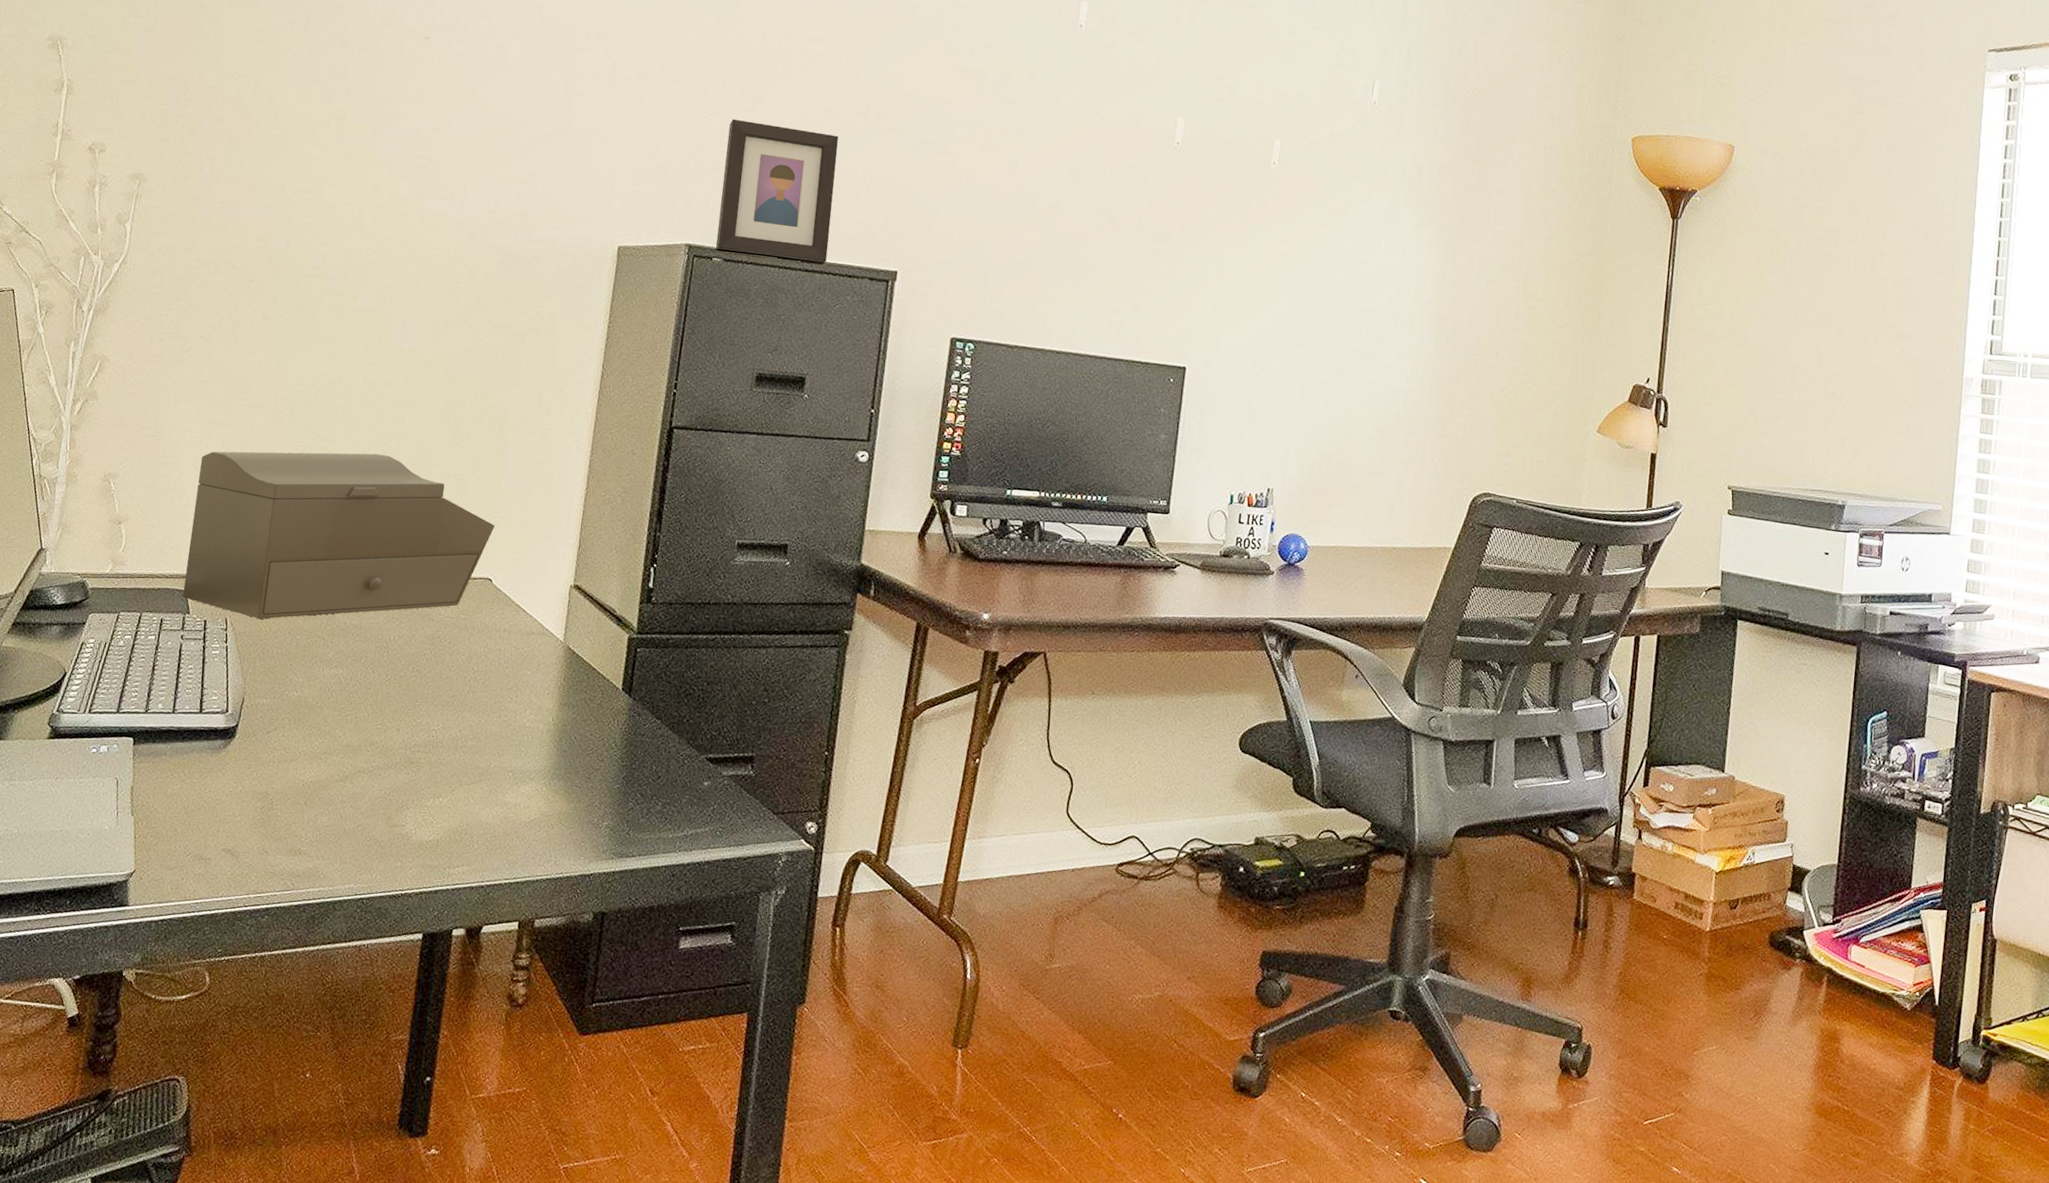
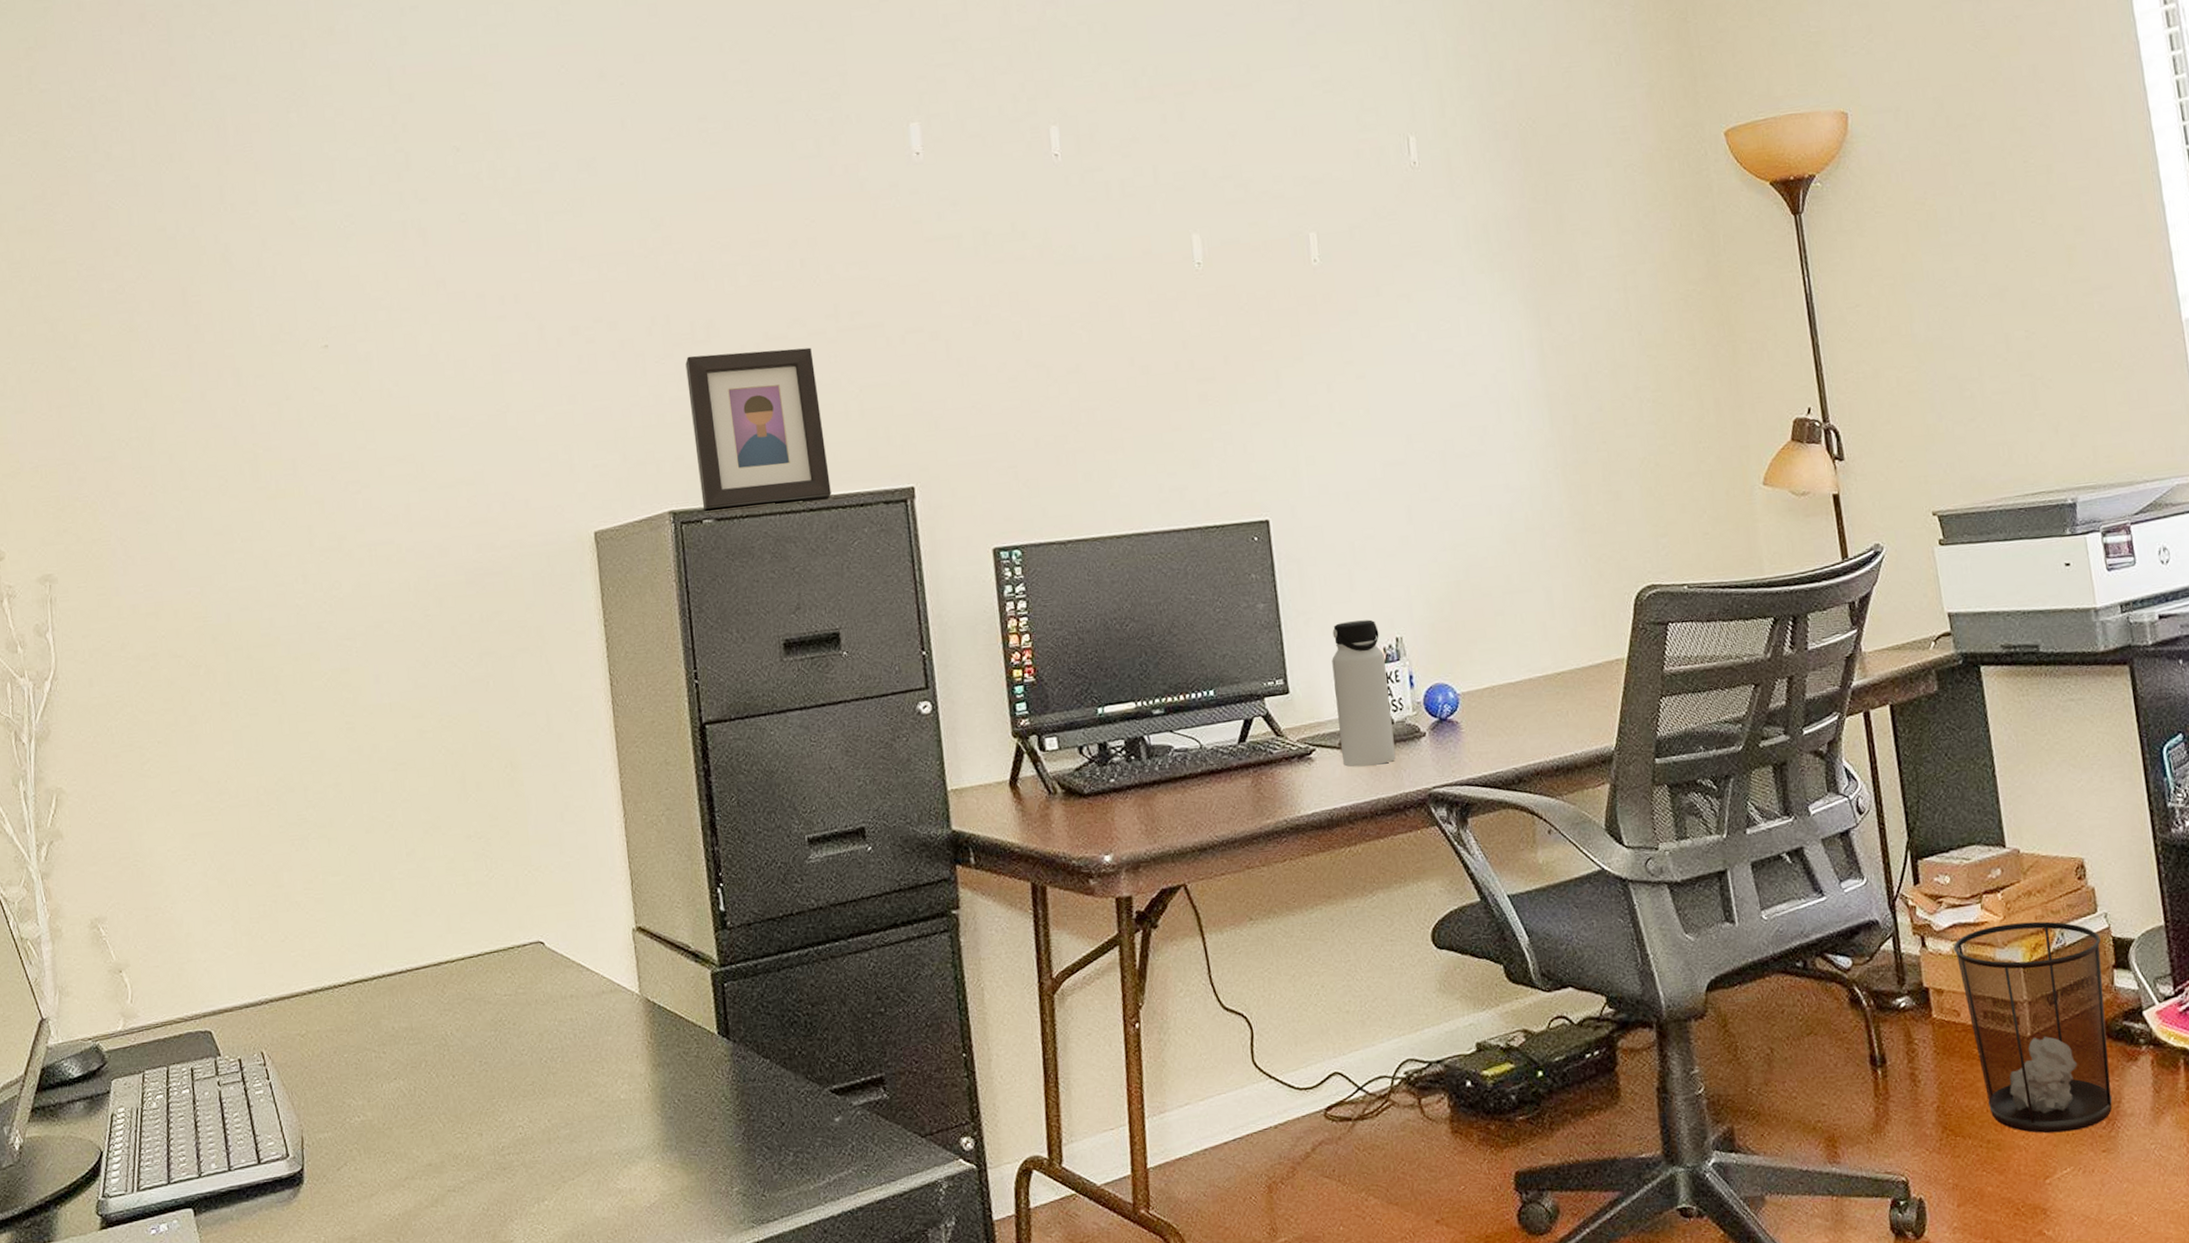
sewing box: present [182,451,495,619] -> none [191,828,533,1045]
water bottle: none [1200,465,1255,590] -> present [1332,619,1396,768]
waste bin: none [1662,834,1783,1017] -> present [1953,921,2113,1133]

